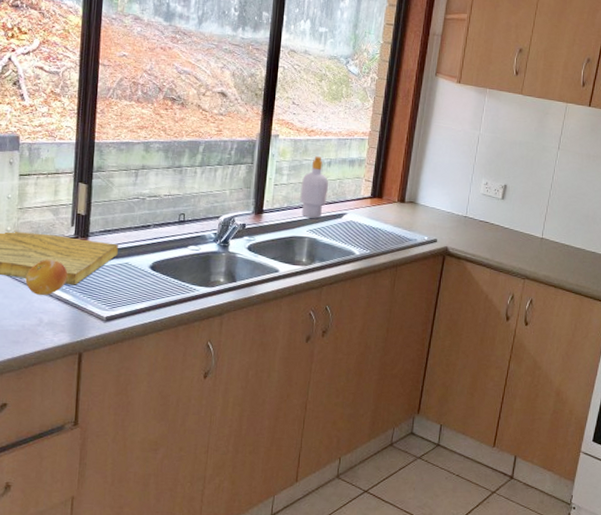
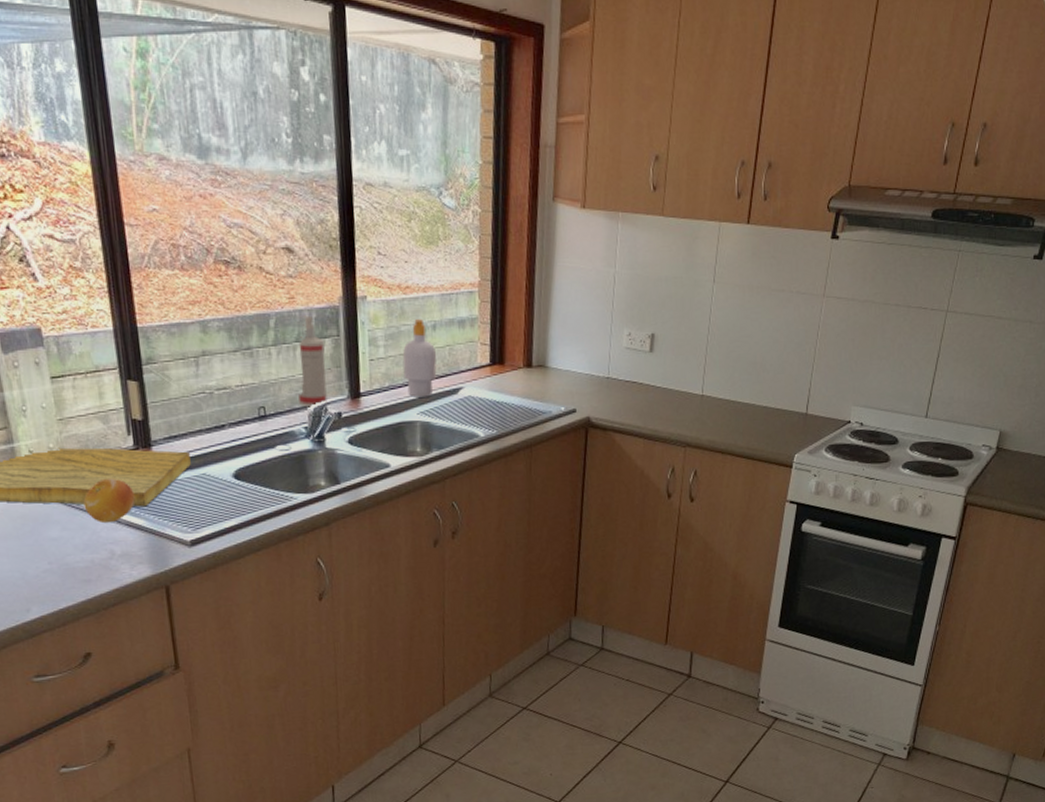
spray bottle: none [213,145,240,218] -> present [298,315,328,408]

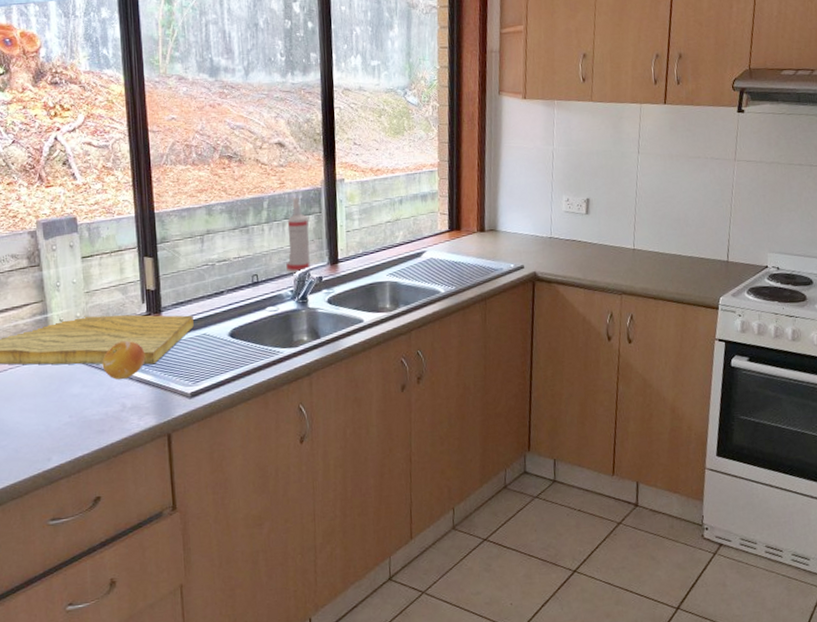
soap bottle: present [402,319,437,397] -> none [374,196,404,261]

